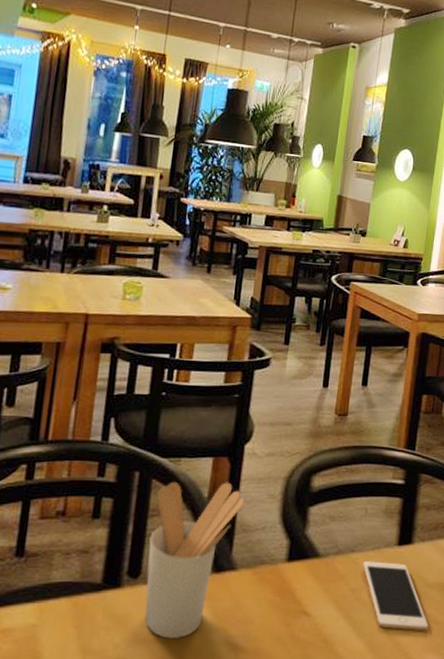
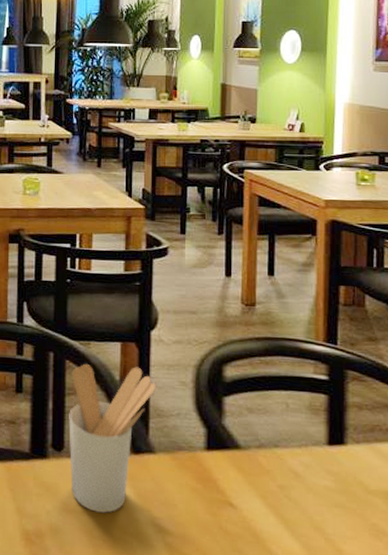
cell phone: present [363,561,429,631] -> none [289,458,375,541]

